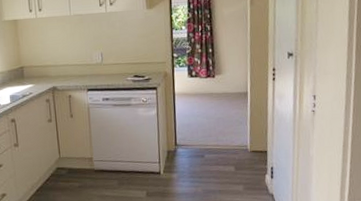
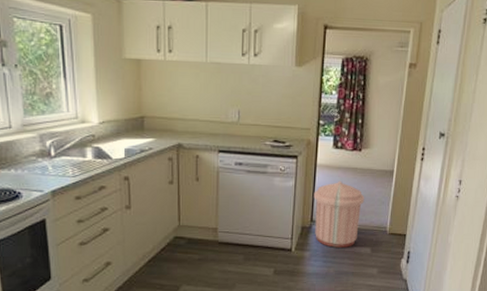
trash can: none [175,106,223,168] -> present [313,181,365,248]

